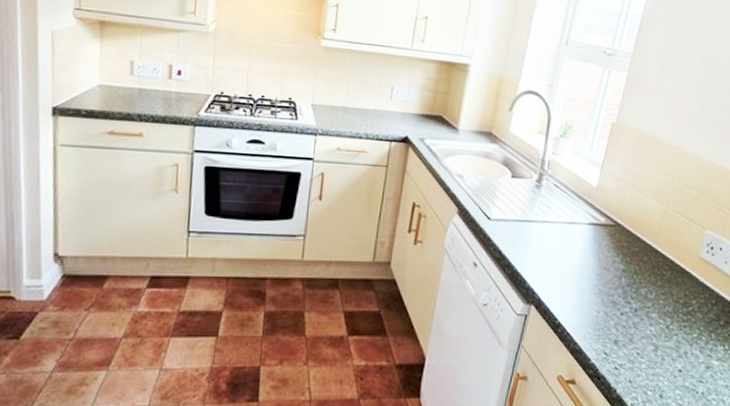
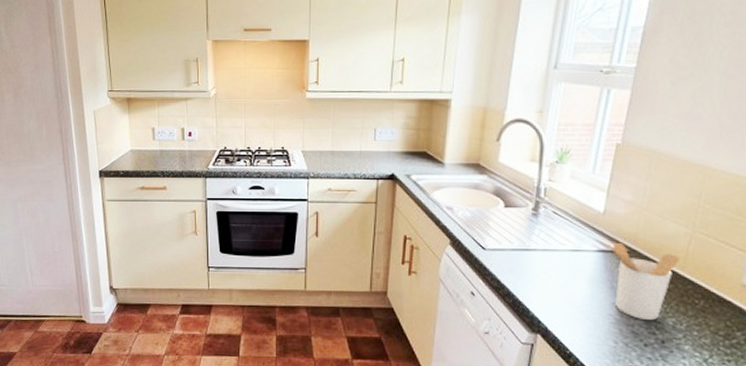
utensil holder: none [598,216,654,290] -> present [608,242,680,320]

